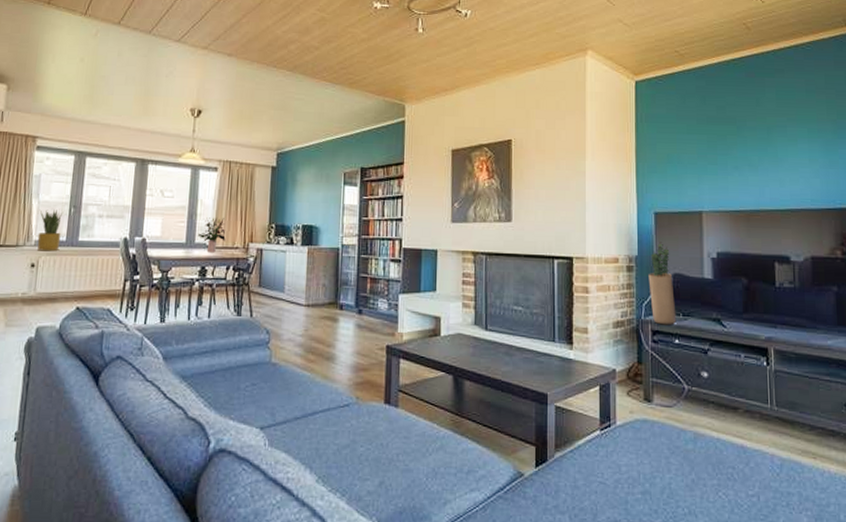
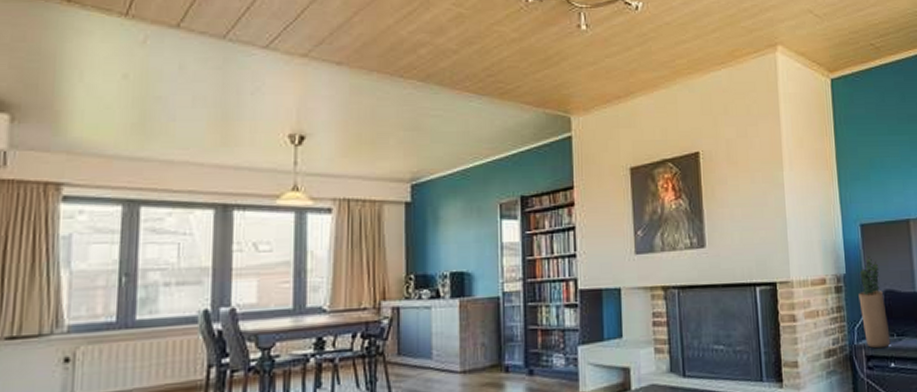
planter: present [37,209,64,251] -> none [71,281,110,340]
bouquet: present [197,217,226,253] -> none [309,272,348,319]

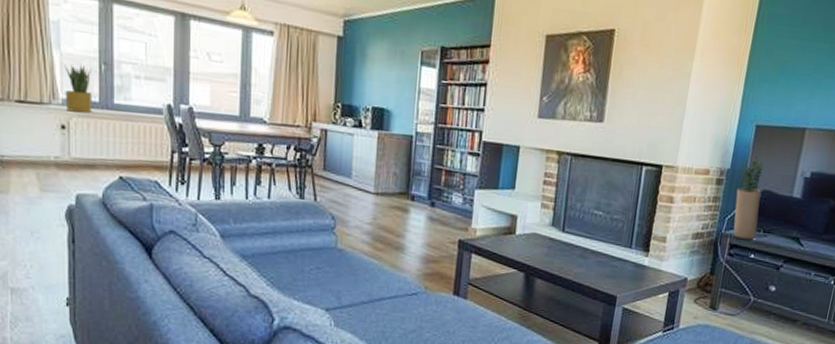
planter: none [71,281,110,340] -> present [63,63,93,113]

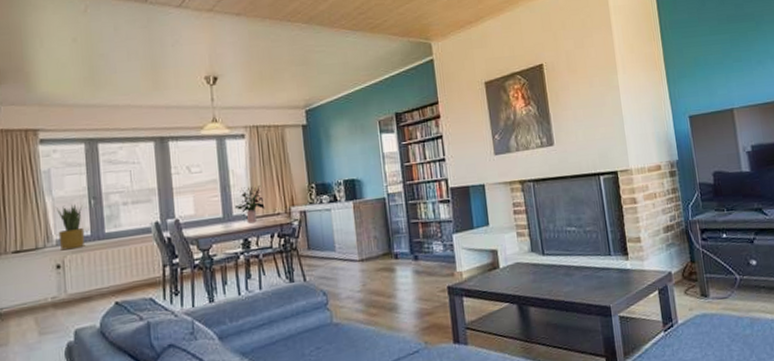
bouquet: none [252,89,285,130] -> present [234,185,265,224]
vase: present [733,156,764,241] -> none [690,143,722,223]

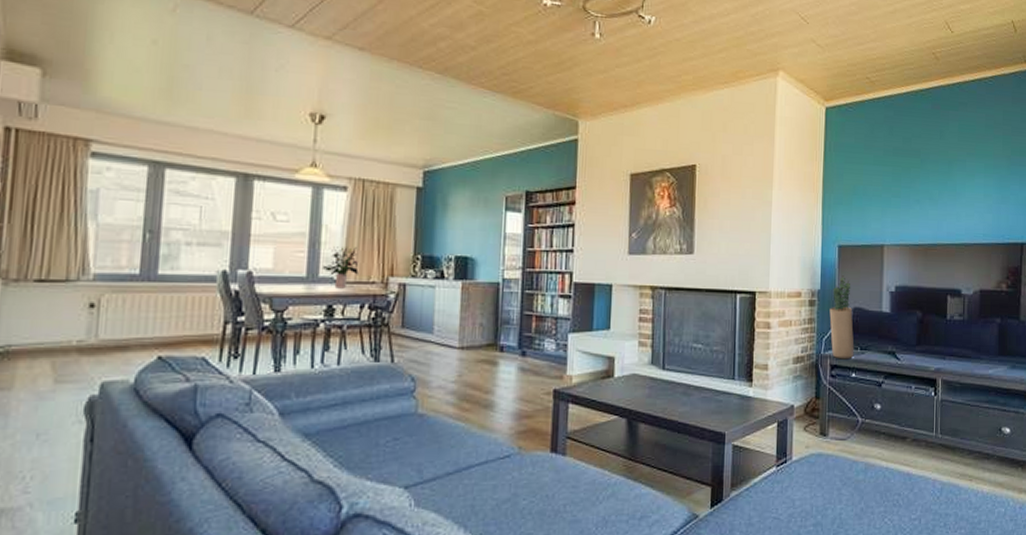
planter: present [55,204,85,251] -> none [97,234,135,288]
vase: none [690,143,722,223] -> present [829,275,855,359]

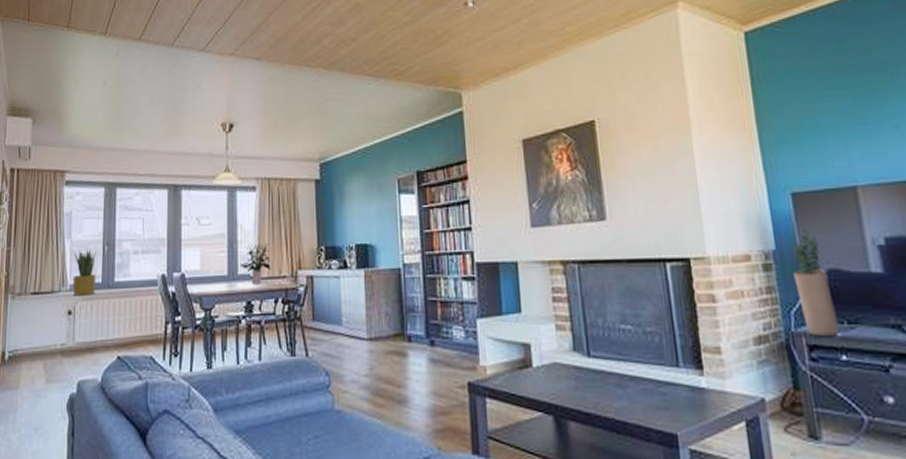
planter: none [97,234,135,288] -> present [72,249,97,296]

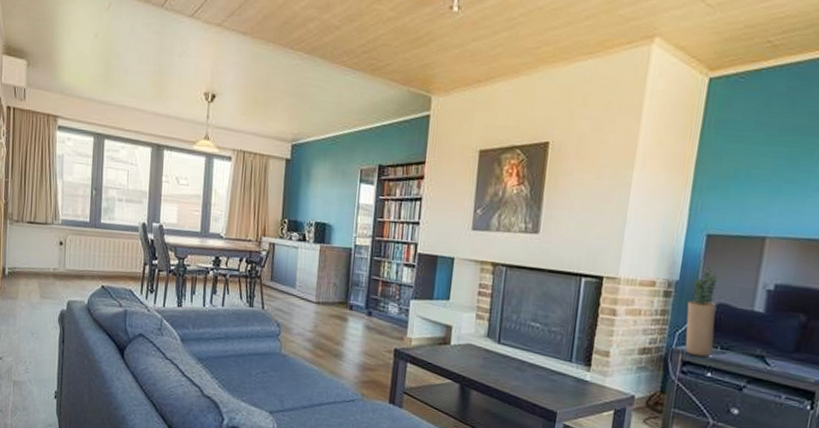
planter: present [72,249,97,296] -> none [64,190,86,231]
bouquet: present [240,243,271,285] -> none [212,208,239,244]

